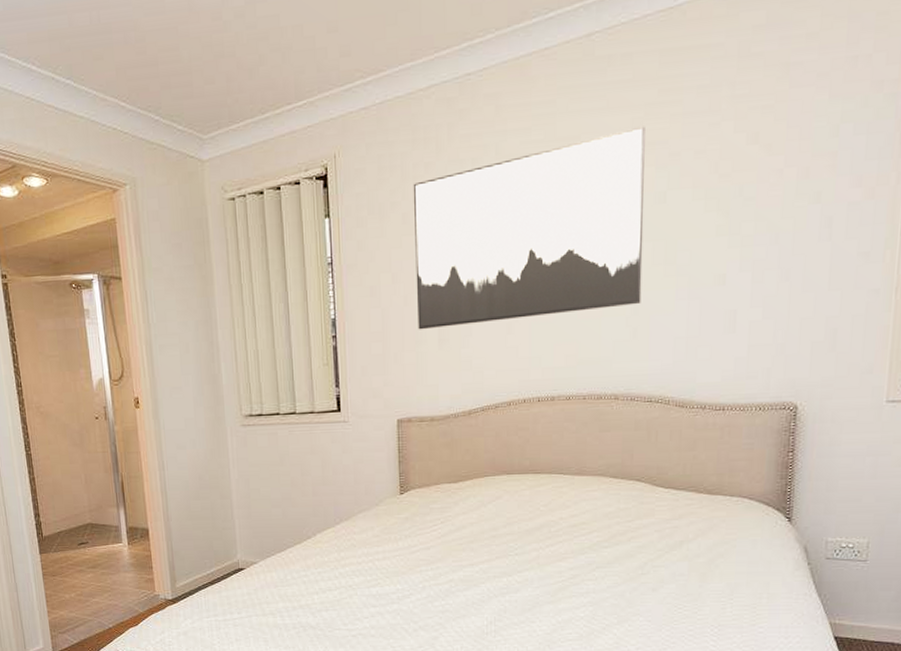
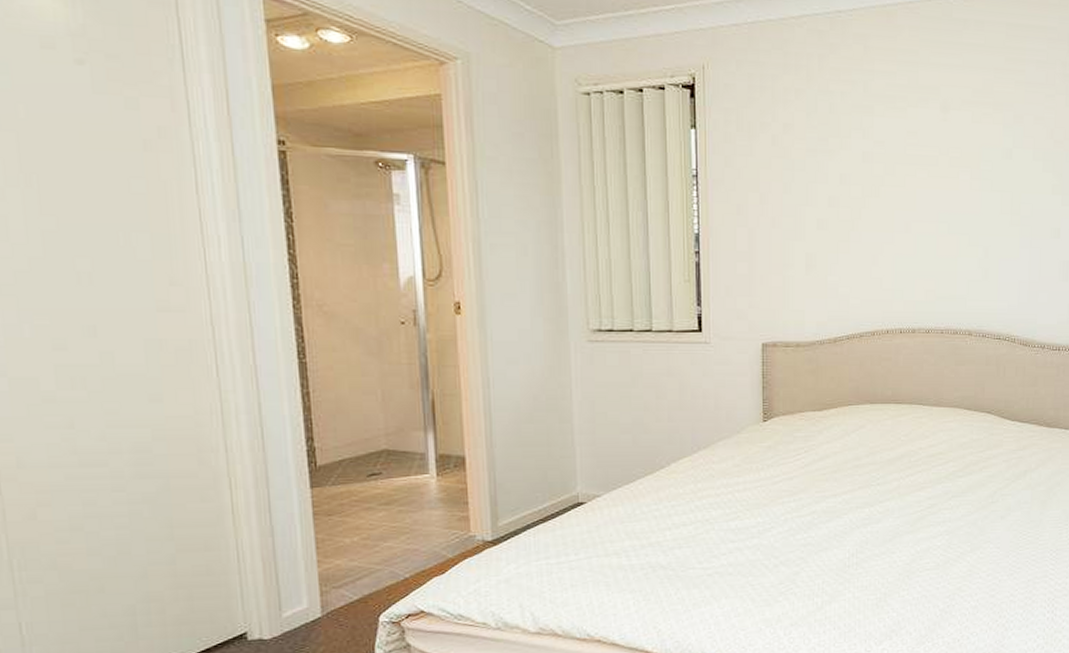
wall art: present [413,126,645,330] -> none [783,87,995,254]

